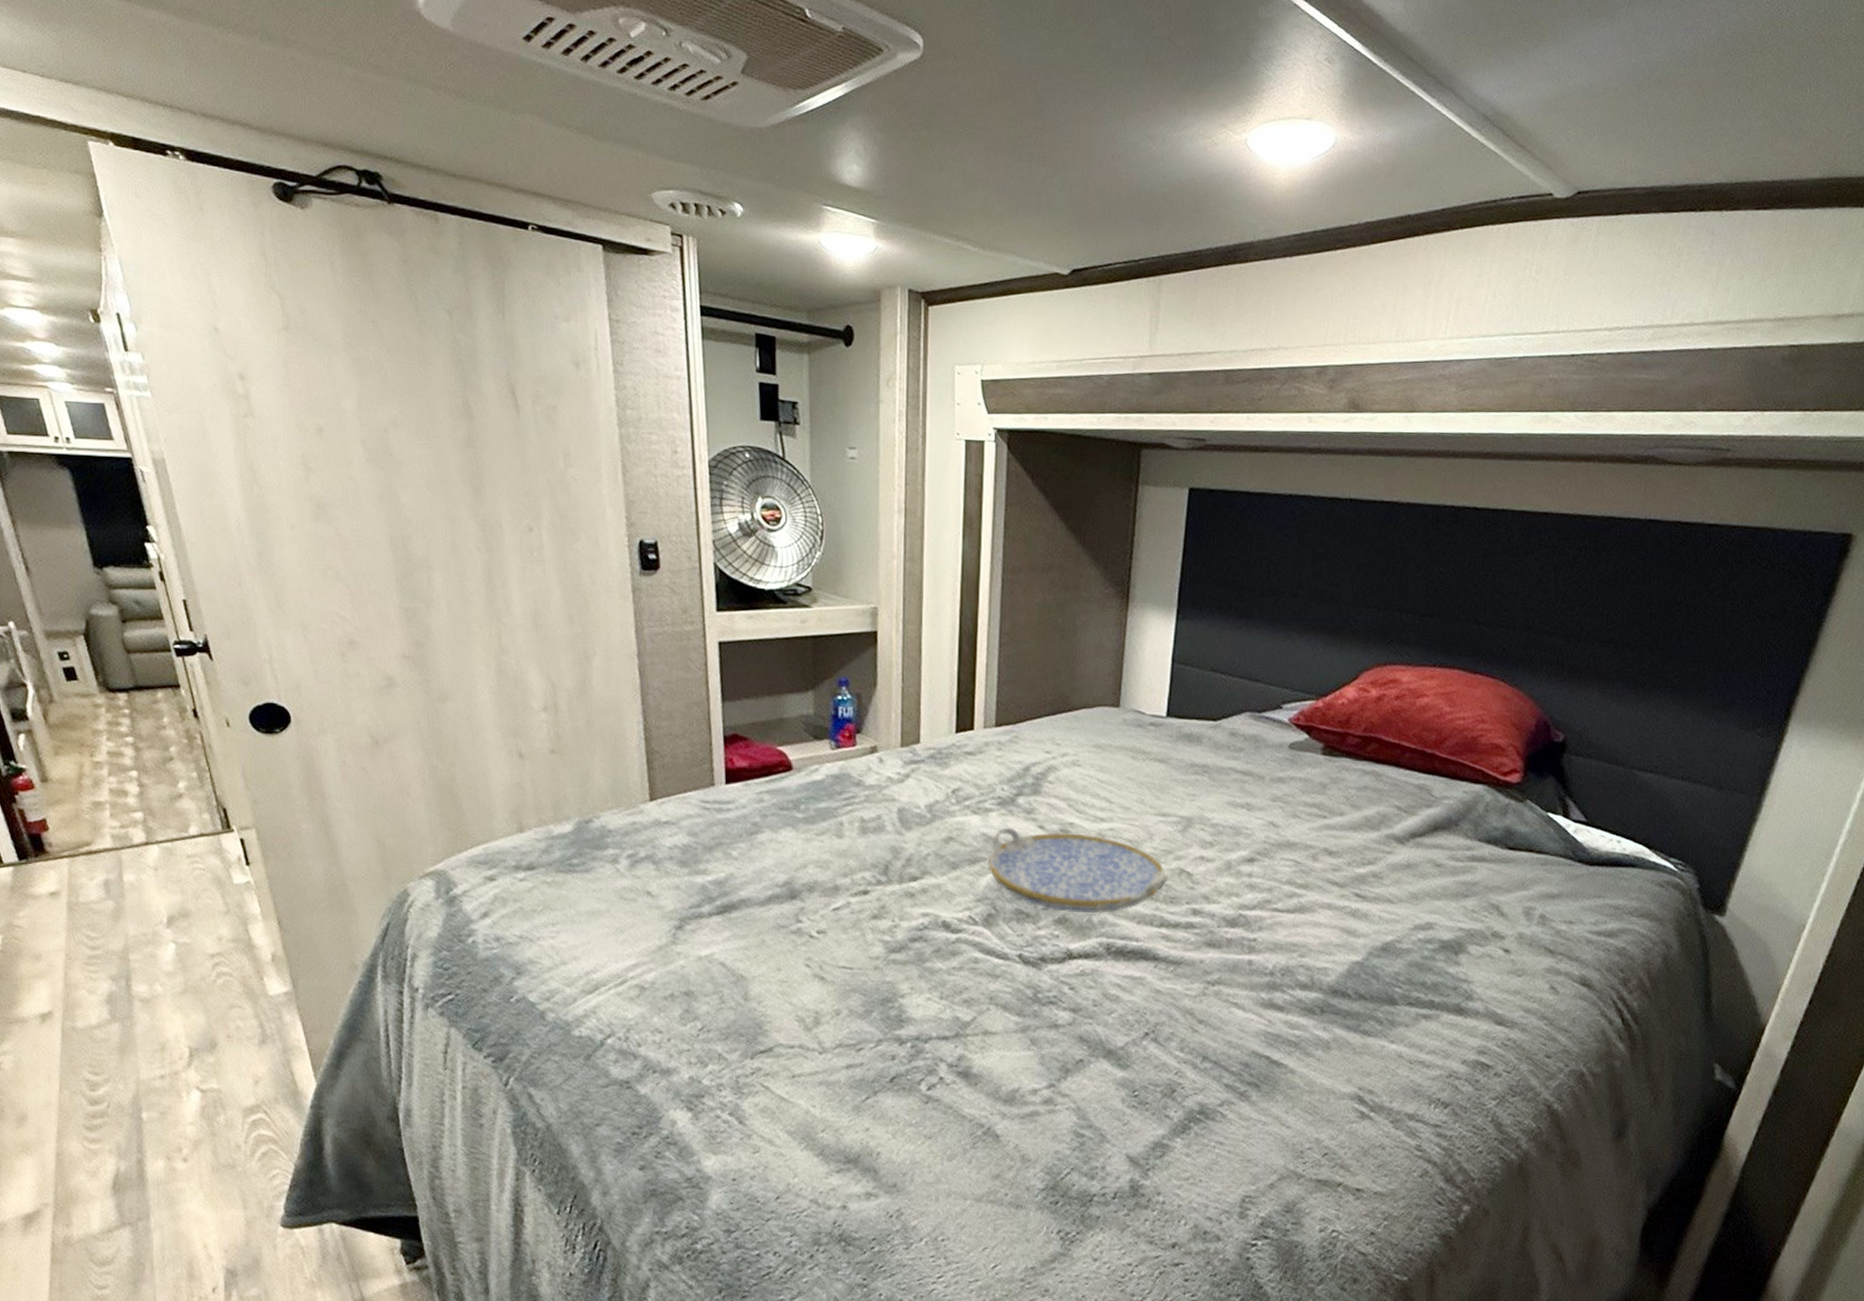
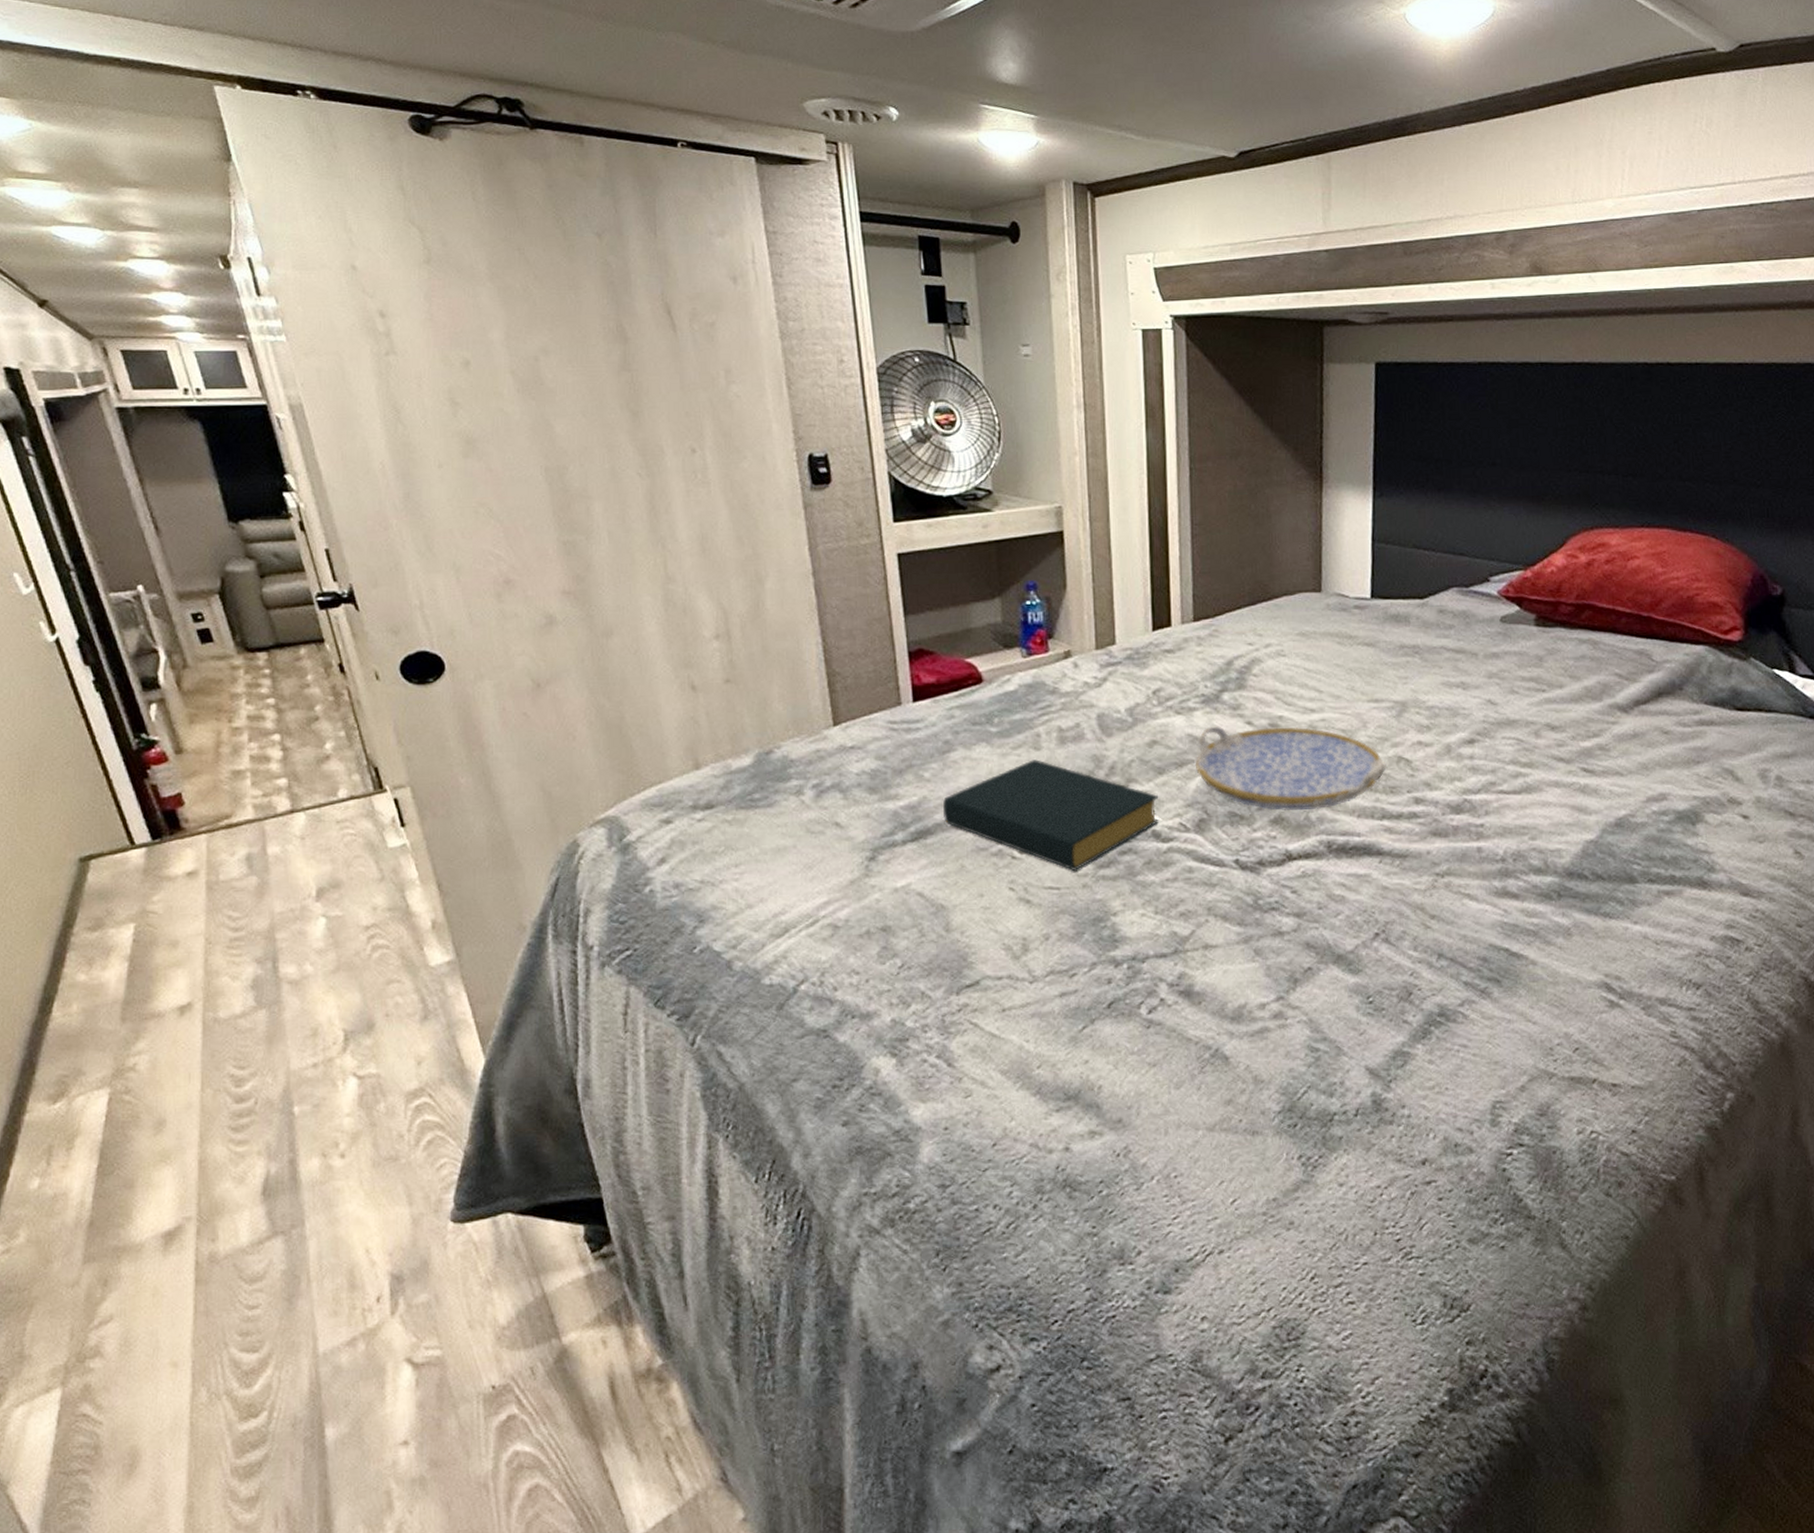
hardback book: none [747,846,951,953] -> present [942,759,1160,871]

